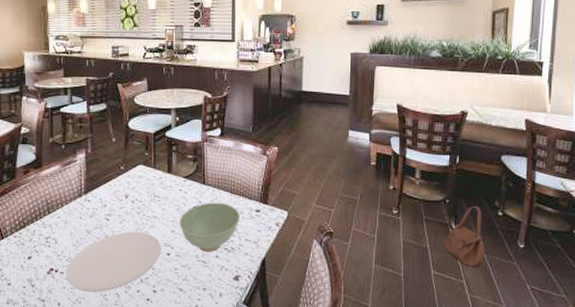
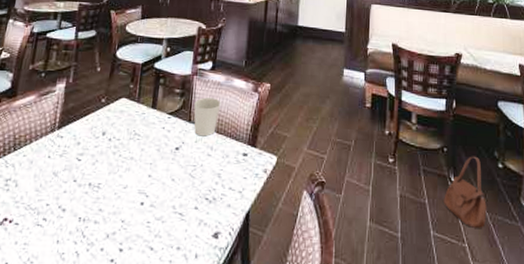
plate: present [66,231,161,292] -> none [20,175,135,249]
bowl: present [179,202,240,252] -> none [157,143,225,202]
dixie cup: none [207,162,232,196] -> present [194,97,221,137]

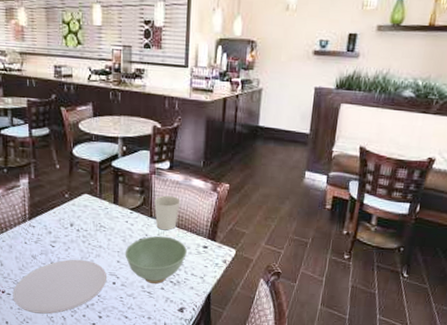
plate: none [20,175,135,249] -> present [12,259,106,314]
bowl: none [157,143,225,202] -> present [125,235,187,284]
handbag: present [444,156,487,228] -> none [393,256,436,315]

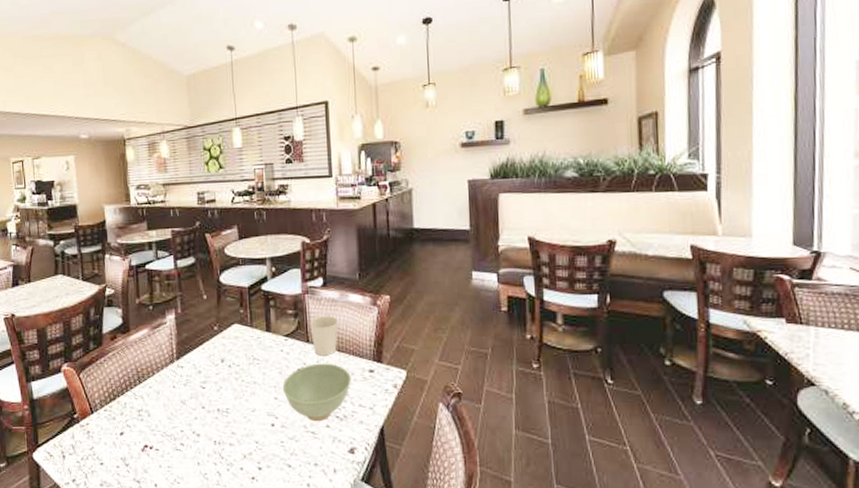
plate: present [12,259,106,314] -> none [161,400,264,470]

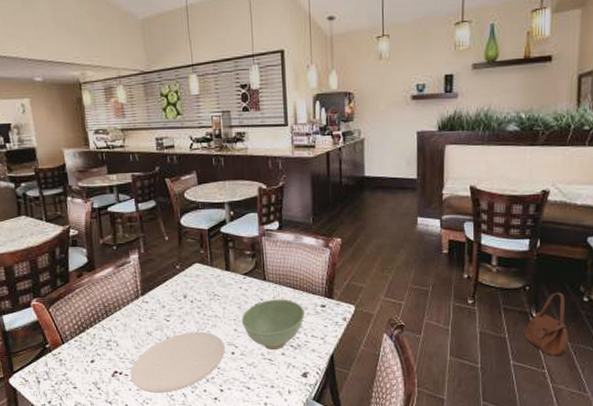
plate: none [161,400,264,470] -> present [130,331,225,393]
dixie cup: present [310,316,339,356] -> none [267,257,293,293]
handbag: none [599,354,652,430] -> present [524,292,569,356]

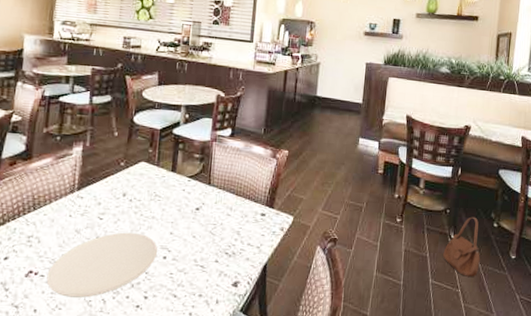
bowl: present [241,299,305,349] -> none [179,204,244,256]

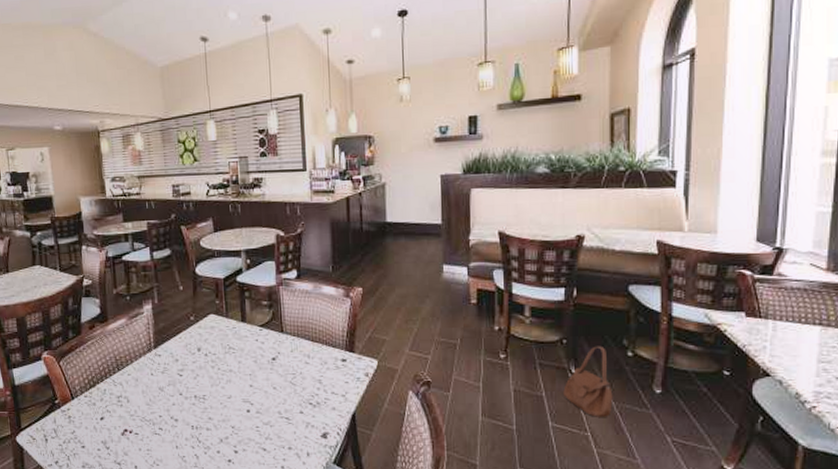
plate: present [46,232,157,298] -> none [140,387,240,453]

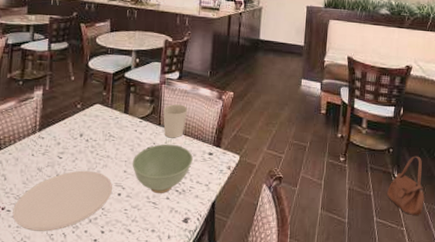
plate: none [140,387,240,453] -> present [12,170,112,231]
bowl: none [257,352,324,407] -> present [132,144,193,193]
dixie cup: none [284,307,312,346] -> present [163,104,188,138]

